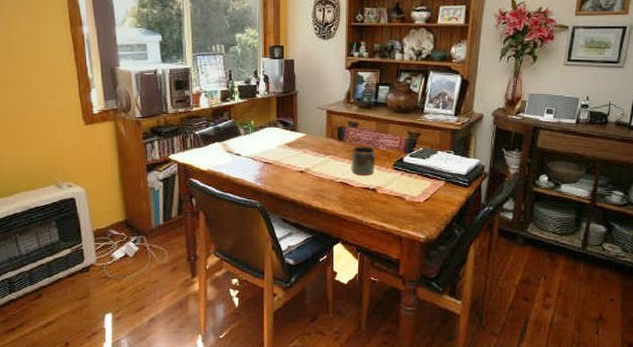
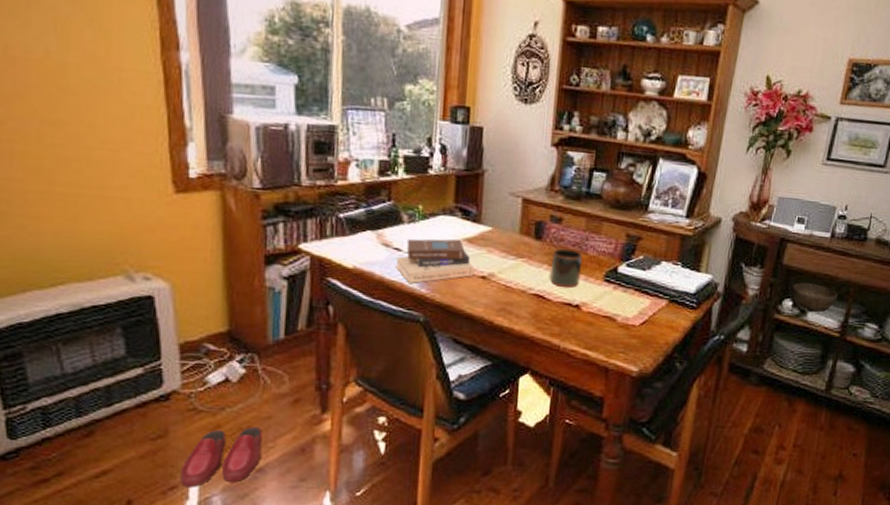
slippers: none [99,288,153,333] -> present [181,426,263,487]
books: none [237,144,295,180] -> present [395,238,475,284]

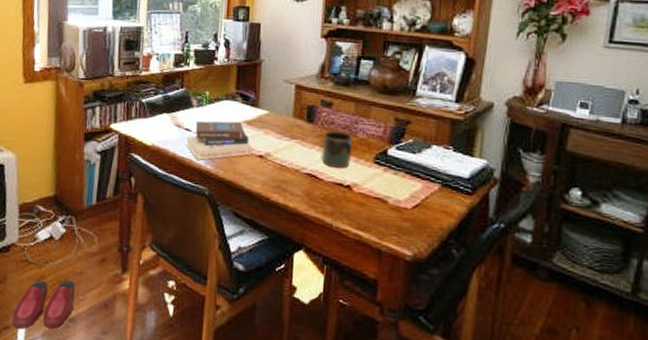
bowl: present [792,282,838,312] -> none [580,171,636,204]

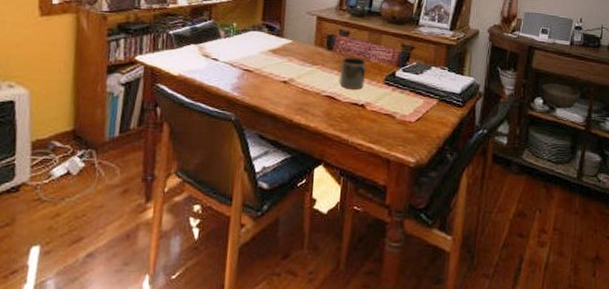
slippers: present [12,279,76,329] -> none [21,214,95,271]
books: present [186,120,253,161] -> none [213,50,278,89]
bowl: none [580,171,636,204] -> present [541,83,580,108]

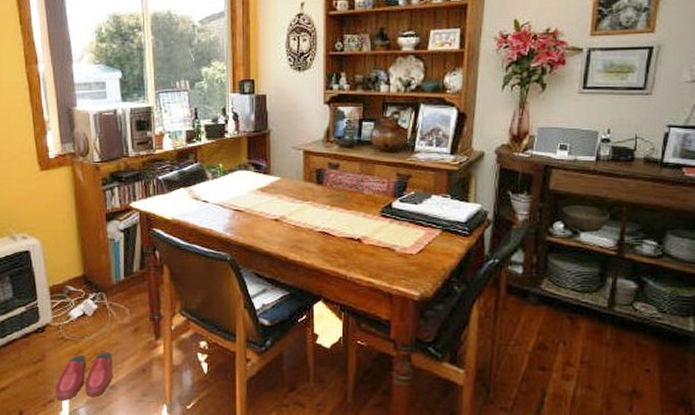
slippers: none [21,214,95,271] -> present [56,351,113,401]
mug: present [340,56,367,90] -> none [333,190,360,224]

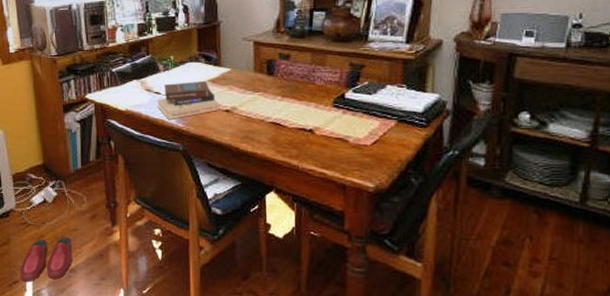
books: none [205,189,268,230] -> present [157,80,219,121]
bowl: present [562,205,610,232] -> none [528,95,582,123]

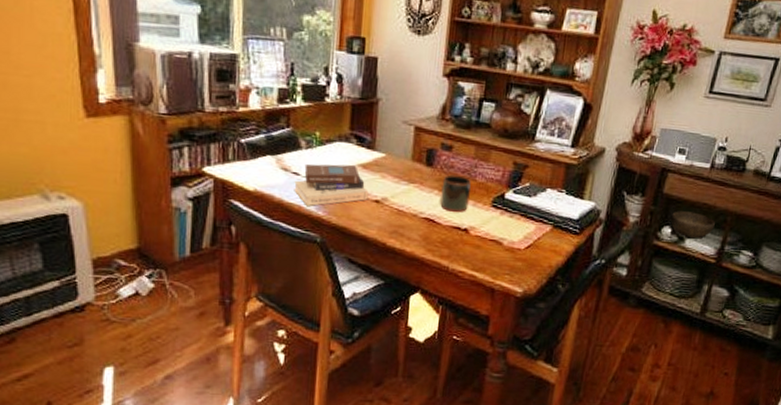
slippers: present [20,236,72,282] -> none [96,336,171,391]
mug: none [284,81,312,114] -> present [440,174,472,212]
bowl: none [528,95,582,123] -> present [671,211,715,239]

